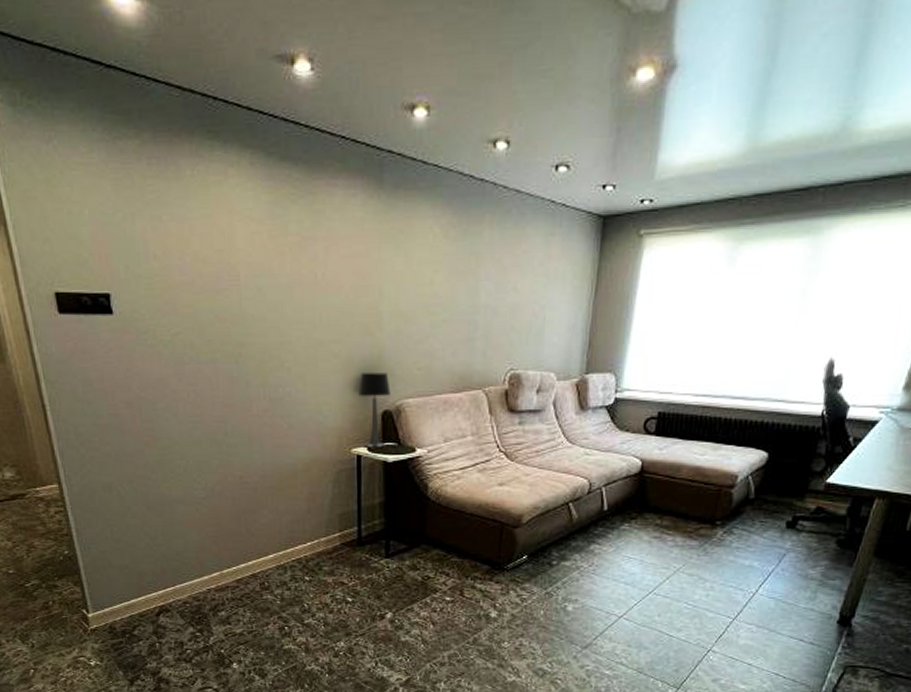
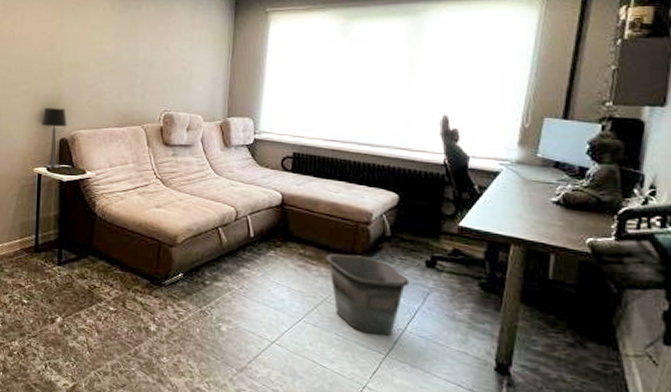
waste bin: none [683,521,768,600] -> present [325,254,410,336]

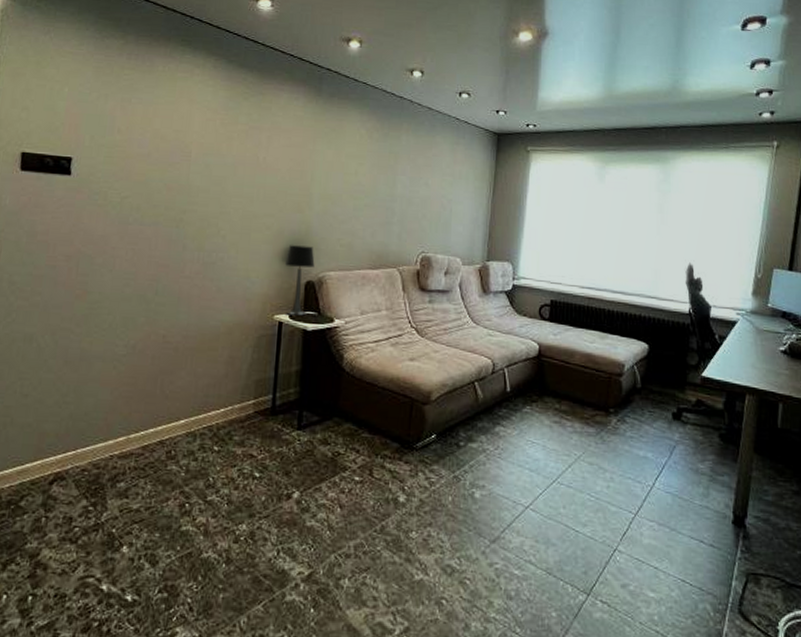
waste bin: present [325,254,410,336] -> none [580,408,658,493]

